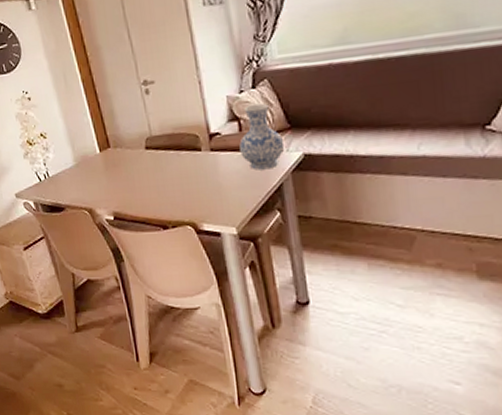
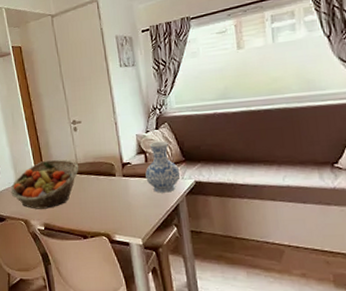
fruit basket: none [69,131,154,195] -> present [11,159,79,209]

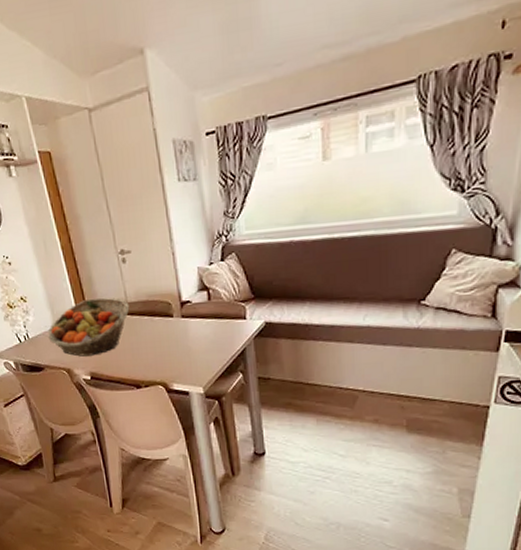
vase: present [145,141,181,193] -> none [208,274,249,336]

